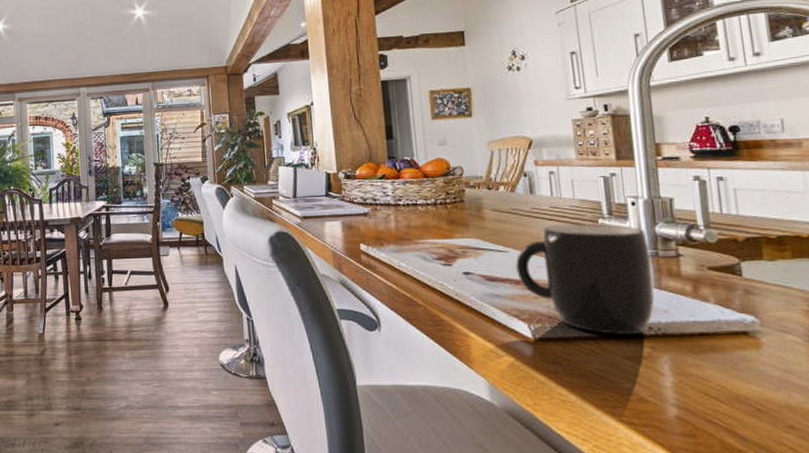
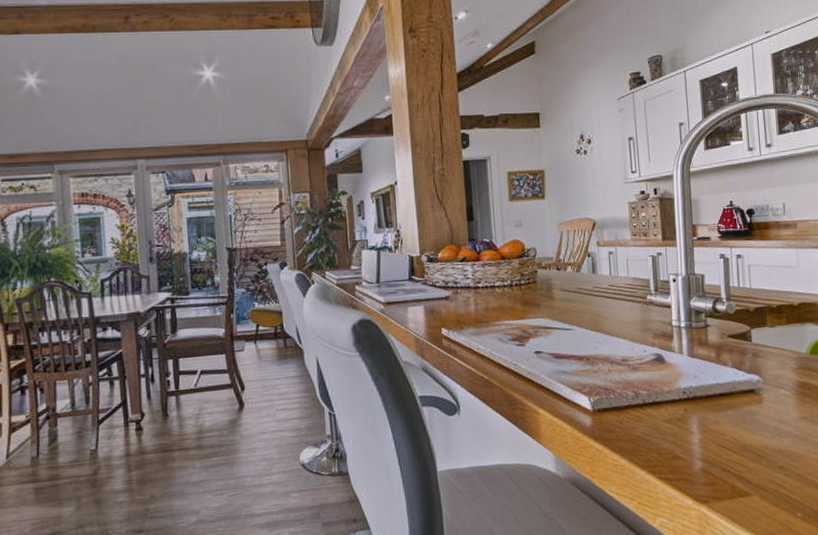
mug: present [515,223,655,334] -> none [578,300,688,401]

